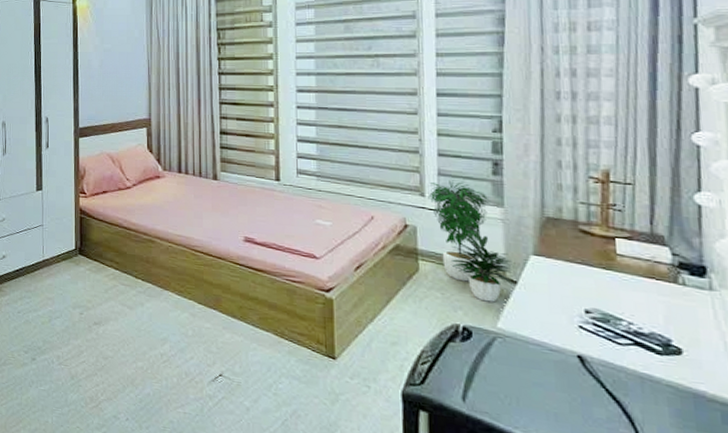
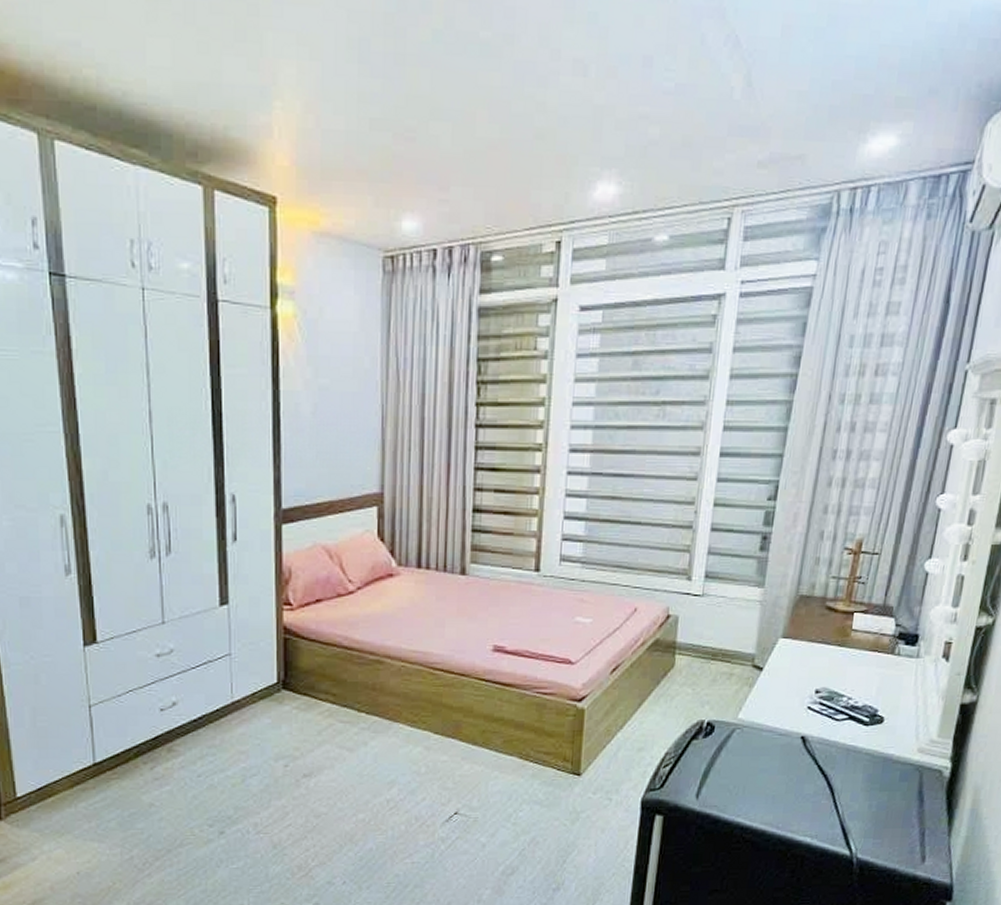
potted plant: present [428,180,515,303] -> none [694,559,762,693]

